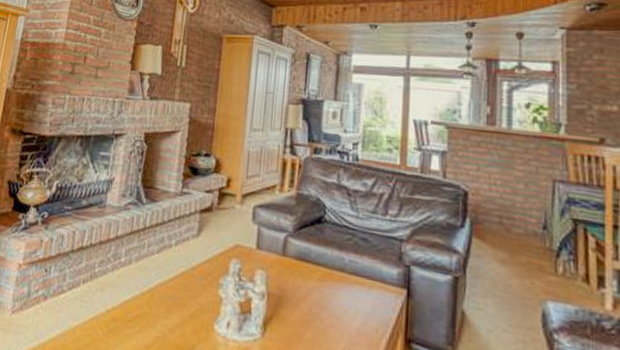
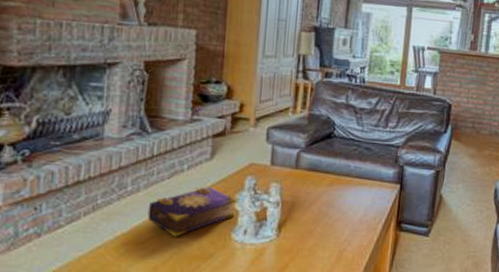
book: none [136,265,222,320] -> present [147,187,238,237]

